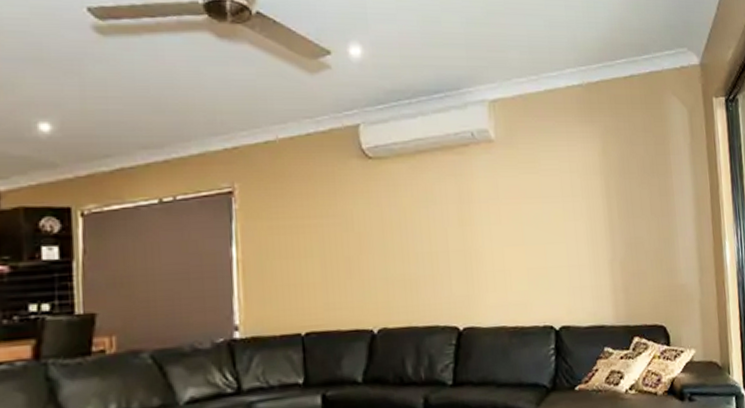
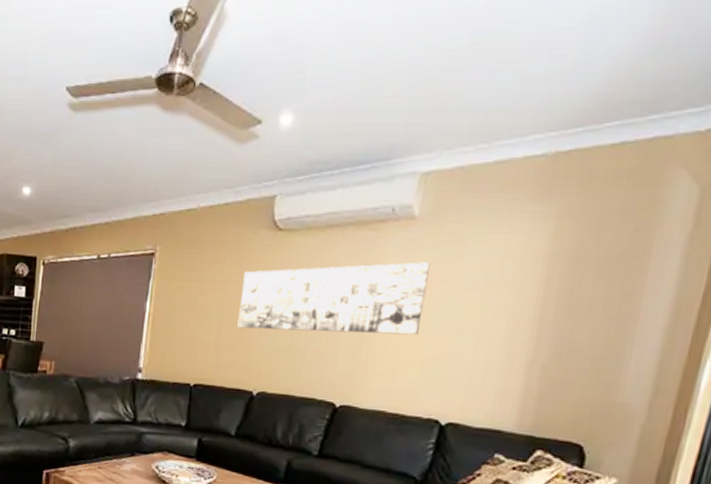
wall art: none [340,180,518,264] -> present [237,262,431,335]

